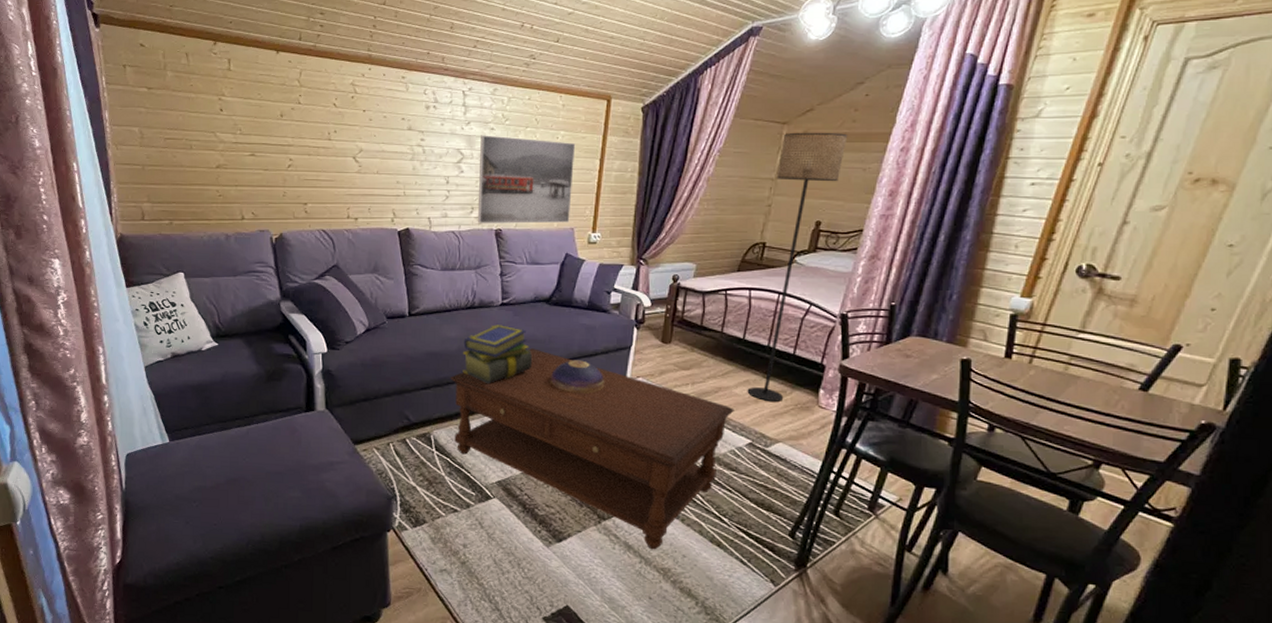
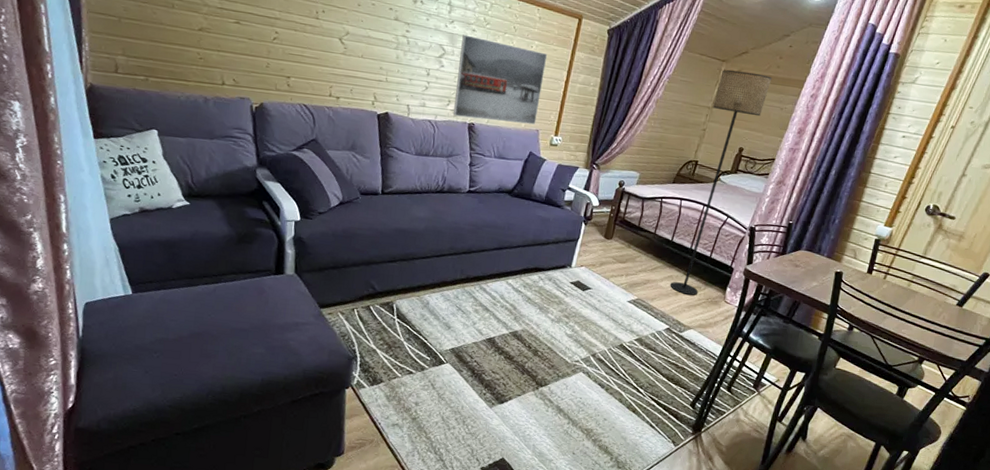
coffee table: present [450,348,734,550] -> none [415,233,658,414]
stack of books: present [462,323,533,384] -> none [428,208,492,262]
decorative bowl: present [550,360,605,394] -> none [505,246,553,277]

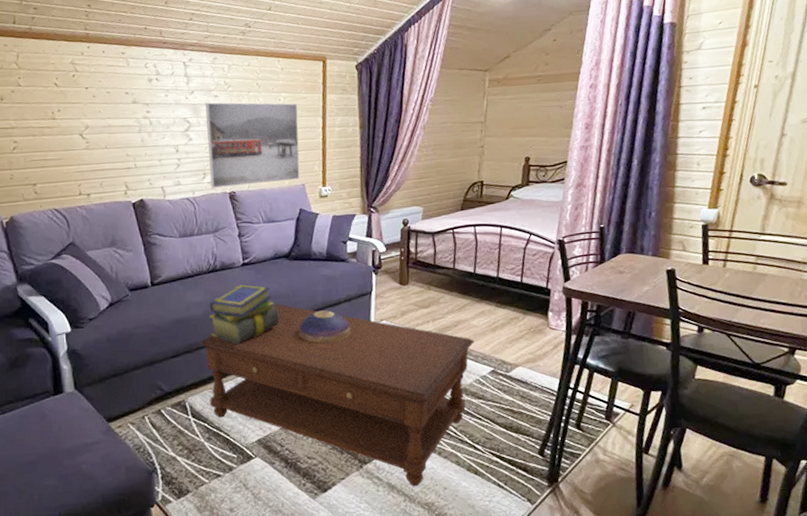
coffee table: none [415,233,658,414] -> present [199,304,474,487]
stack of books: none [428,208,492,262] -> present [209,283,279,345]
decorative bowl: none [505,246,553,277] -> present [298,310,351,343]
floor lamp: present [670,70,772,295] -> none [484,76,543,329]

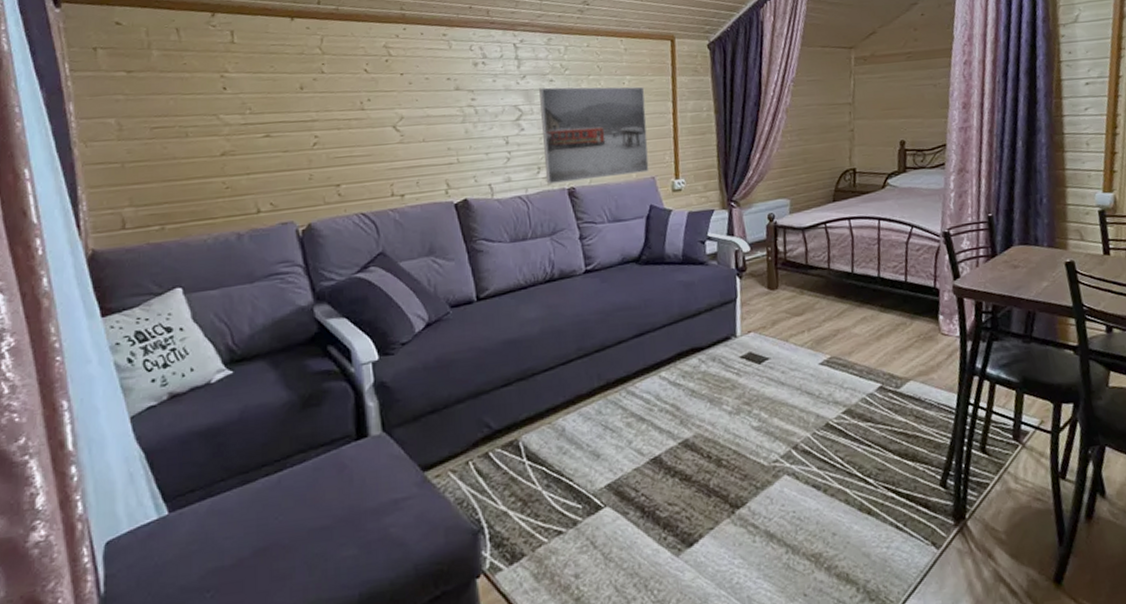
coffee table: present [199,304,474,487] -> none [535,317,857,534]
stack of books: present [209,283,279,345] -> none [546,294,630,368]
decorative bowl: present [298,310,351,343] -> none [652,322,715,362]

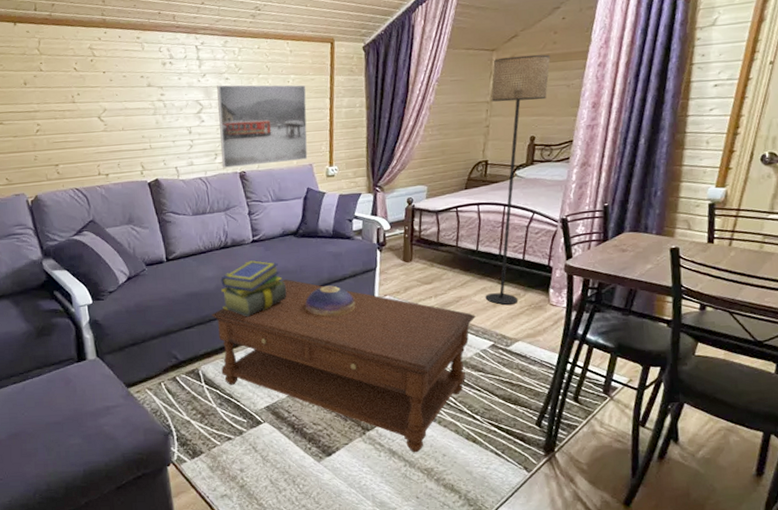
coffee table: none [535,317,857,534] -> present [211,279,475,453]
stack of books: none [546,294,630,368] -> present [220,259,287,317]
decorative bowl: none [652,322,715,362] -> present [305,285,356,317]
floor lamp: none [852,52,913,337] -> present [485,54,551,305]

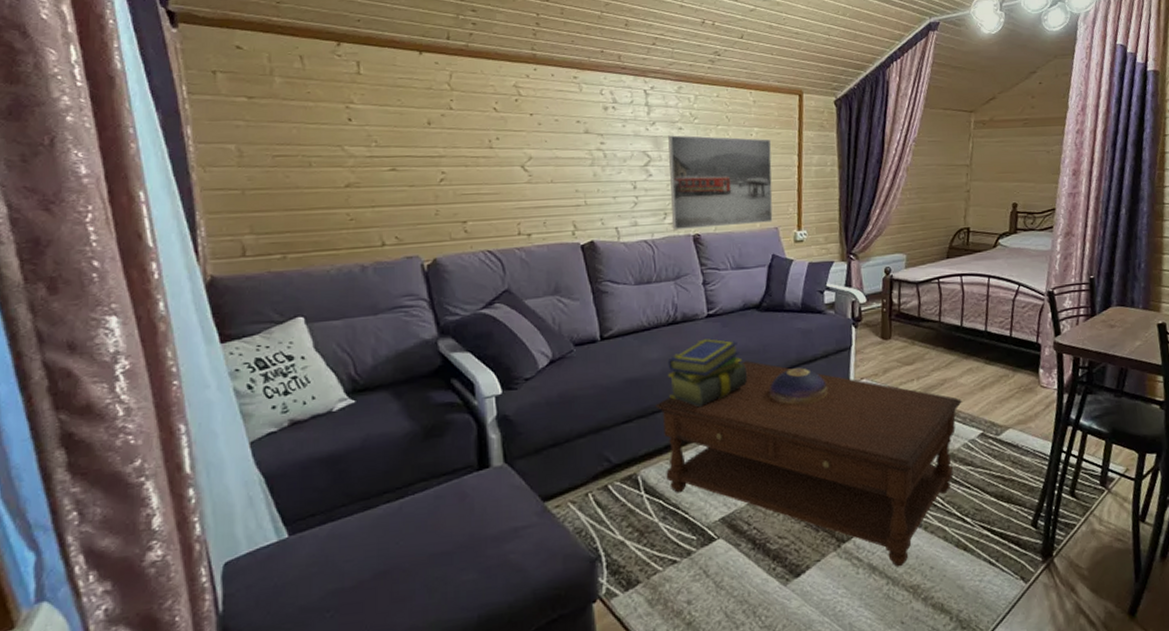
floor lamp: present [485,54,551,305] -> none [970,118,1030,388]

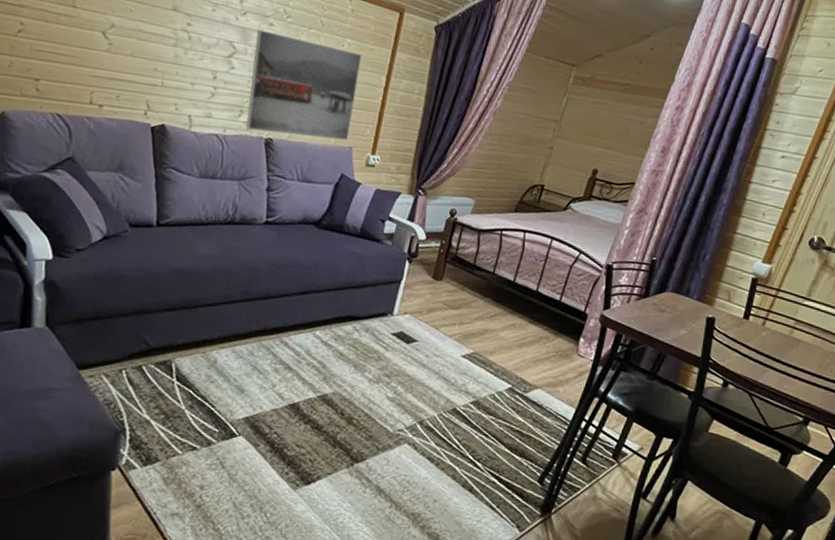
coffee table: present [655,361,962,567] -> none [199,274,498,495]
stack of books: present [667,337,748,408] -> none [215,243,295,310]
decorative bowl: present [769,368,829,405] -> none [312,290,371,328]

